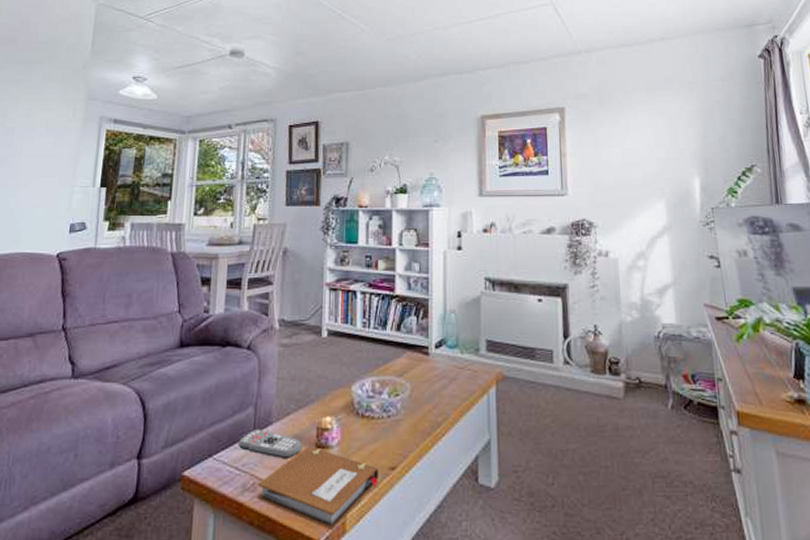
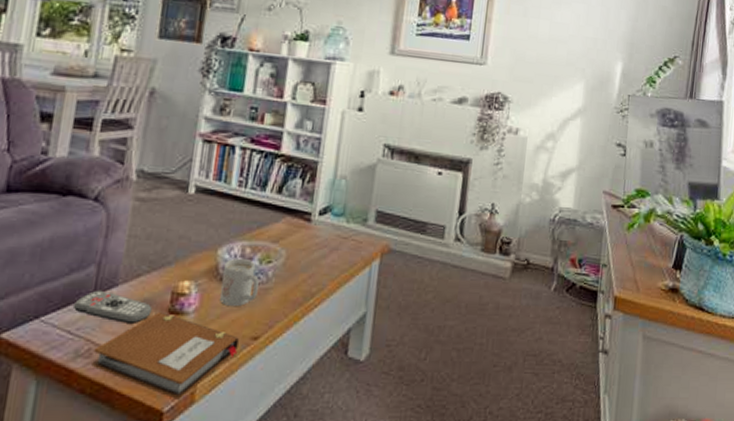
mug: none [357,393,390,439] -> present [219,258,259,307]

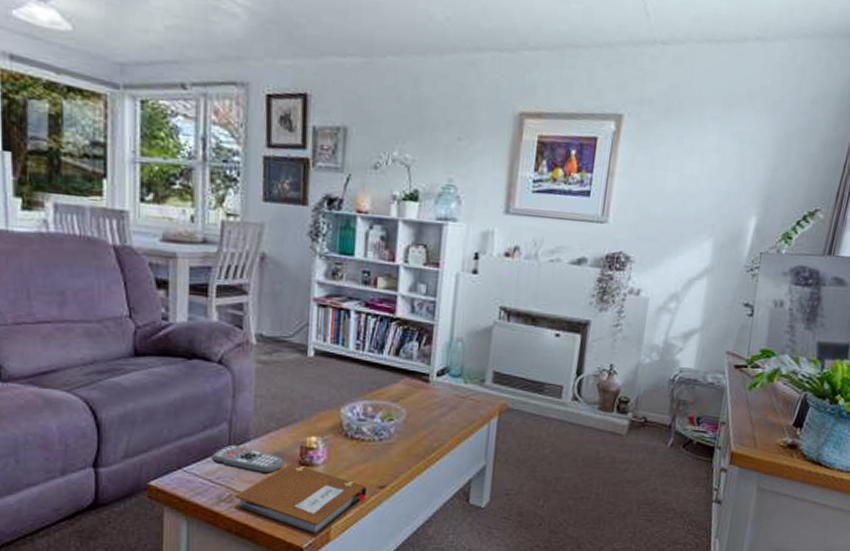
mug: present [219,258,259,307] -> none [345,416,382,460]

